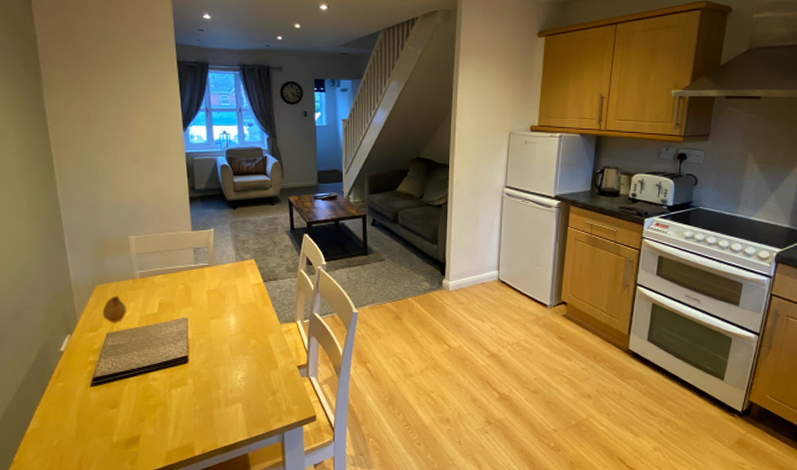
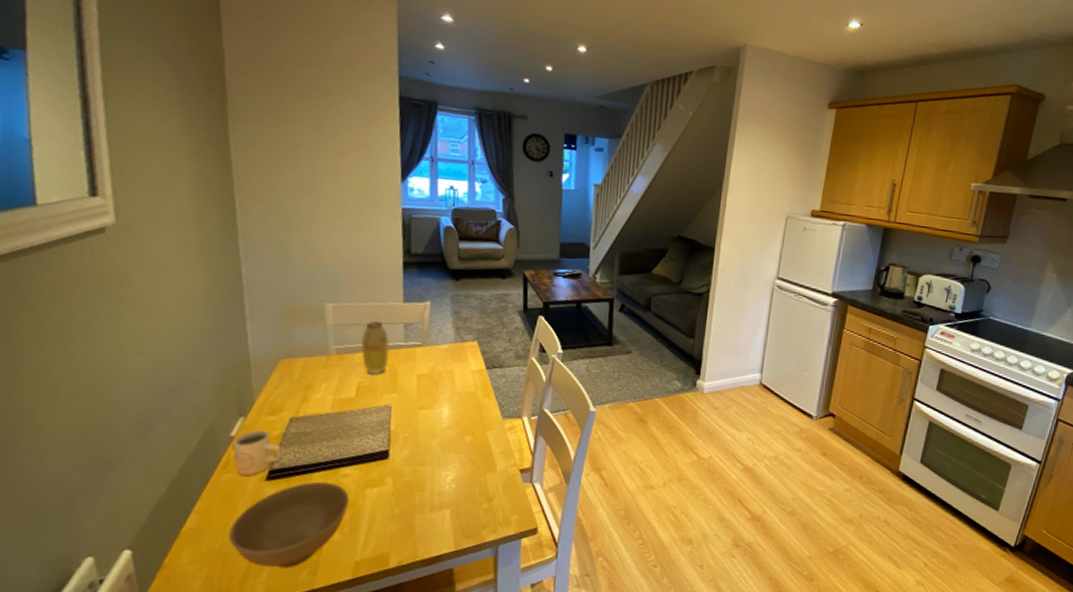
mug: none [63,345,102,384] -> present [232,430,282,477]
bowl: none [64,385,159,460] -> present [228,481,350,568]
fruit: present [102,295,126,322] -> none [286,373,317,406]
vase: none [159,249,183,293] -> present [361,321,390,375]

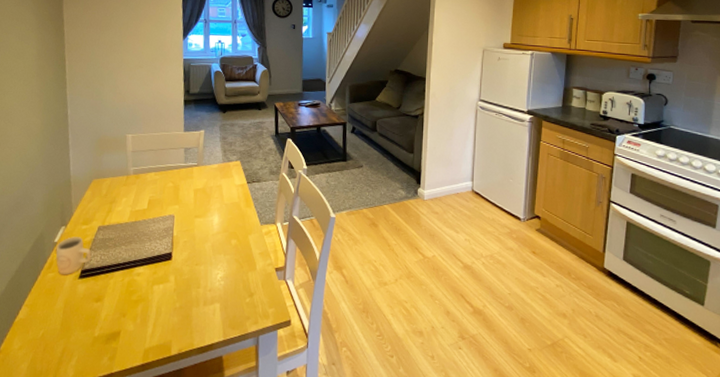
bowl: present [228,481,350,568] -> none [49,279,142,354]
vase: present [361,321,390,375] -> none [152,148,174,190]
kettle: present [875,263,909,300] -> none [564,83,592,115]

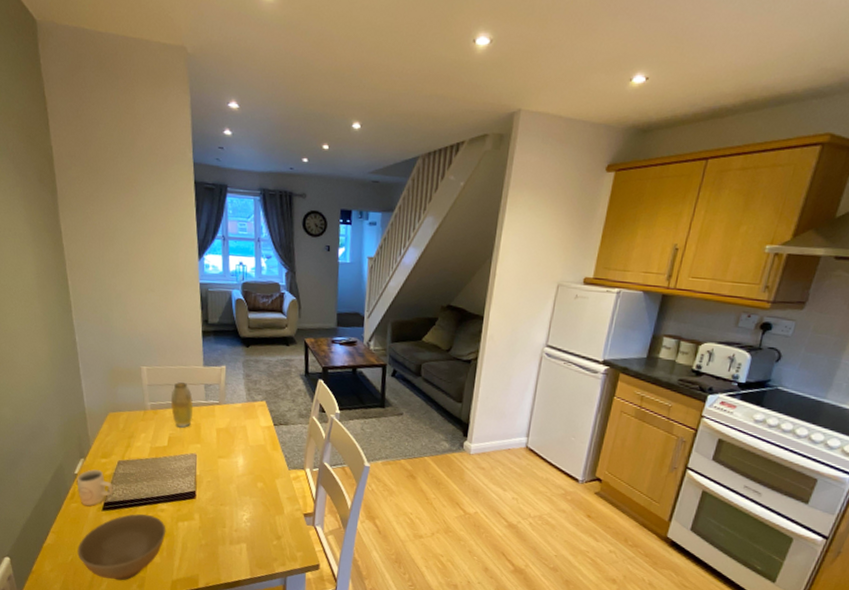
bowl: none [49,279,142,354] -> present [77,514,166,581]
vase: none [152,148,174,190] -> present [170,382,194,428]

